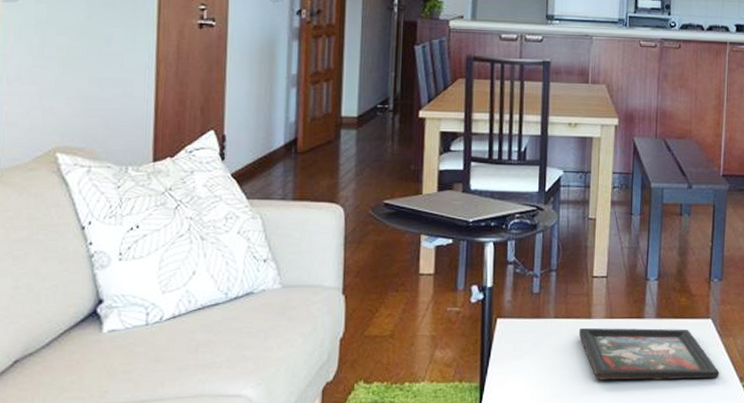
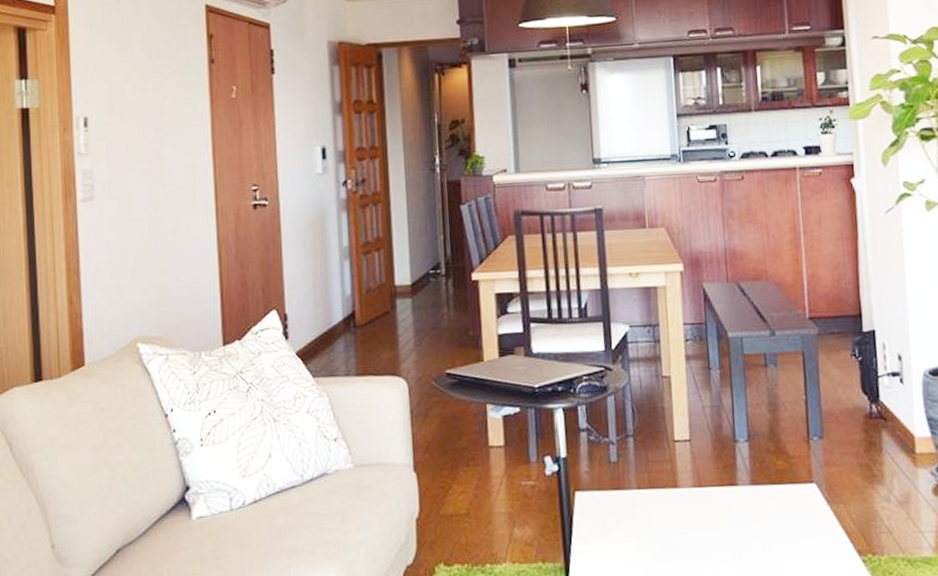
decorative tray: present [578,327,719,380] -> none [665,496,833,558]

